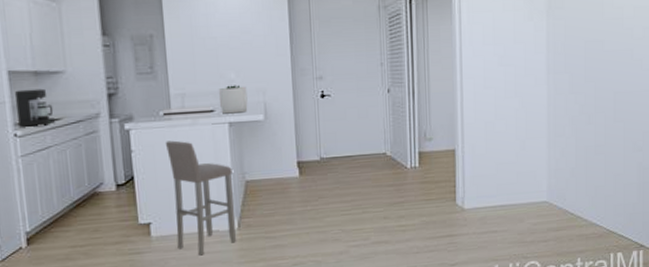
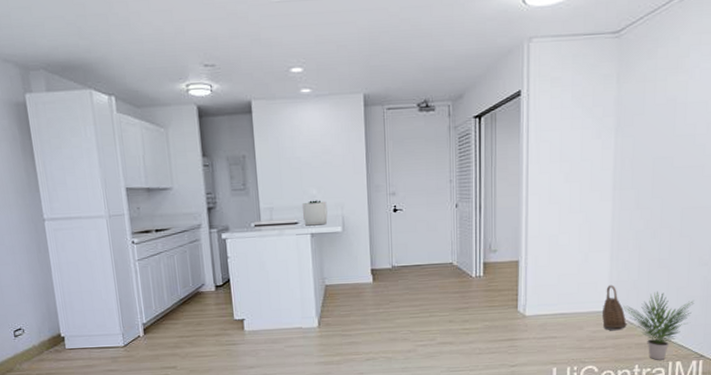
coffee maker: present [14,88,55,127] -> none [131,203,165,236]
bar stool: present [166,140,236,256] -> none [257,248,316,349]
basket: none [541,173,567,222] -> present [601,285,627,331]
potted plant: none [563,179,632,252] -> present [624,292,695,360]

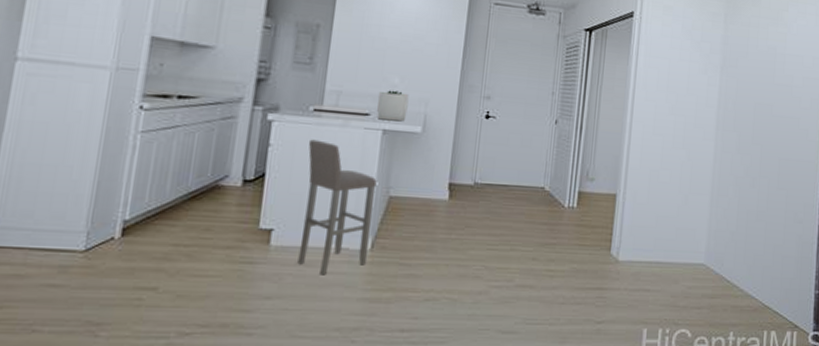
bar stool: none [257,248,316,349] -> present [298,139,377,275]
basket: present [601,285,627,331] -> none [698,234,724,289]
potted plant: present [624,292,695,360] -> none [721,247,790,328]

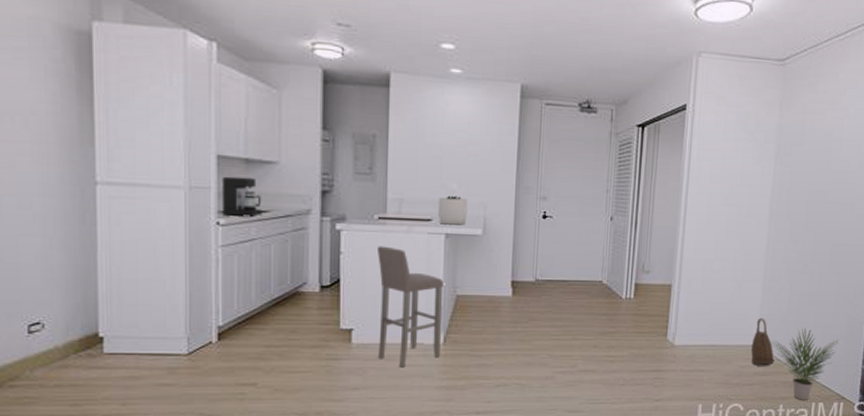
coffee maker: none [147,58,193,102] -> present [221,176,262,217]
basket: none [698,234,724,289] -> present [750,317,775,367]
potted plant: none [721,247,790,328] -> present [772,328,839,400]

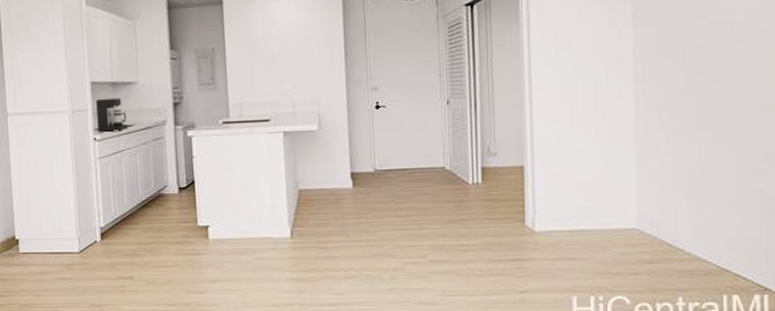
bar stool: present [378,246,444,368] -> none [224,148,288,261]
planter: present [437,195,468,225] -> none [274,95,302,124]
basket: present [750,317,775,367] -> none [630,197,664,254]
potted plant: present [772,328,839,400] -> none [658,207,751,292]

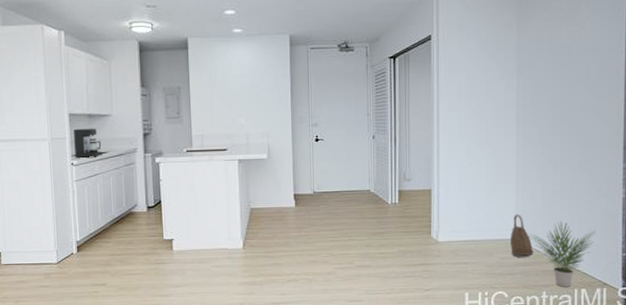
basket: none [630,197,664,254] -> present [510,214,534,258]
potted plant: none [658,207,751,292] -> present [530,221,596,287]

